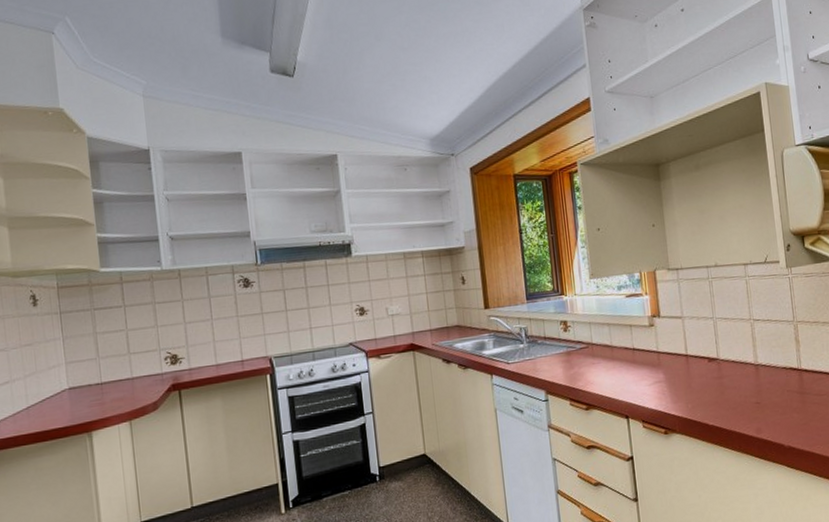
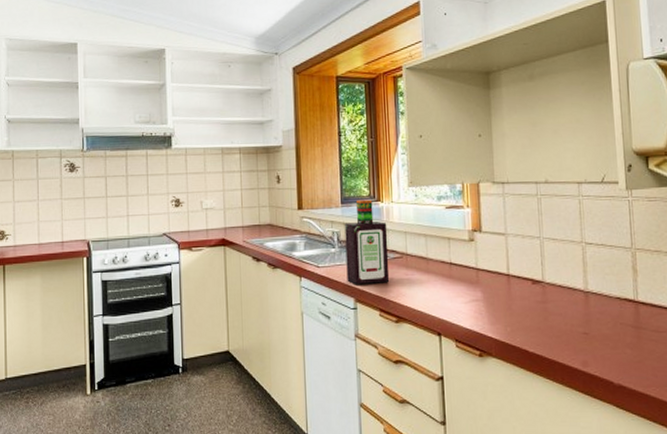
bottle: none [531,294,578,378] -> present [344,199,390,285]

